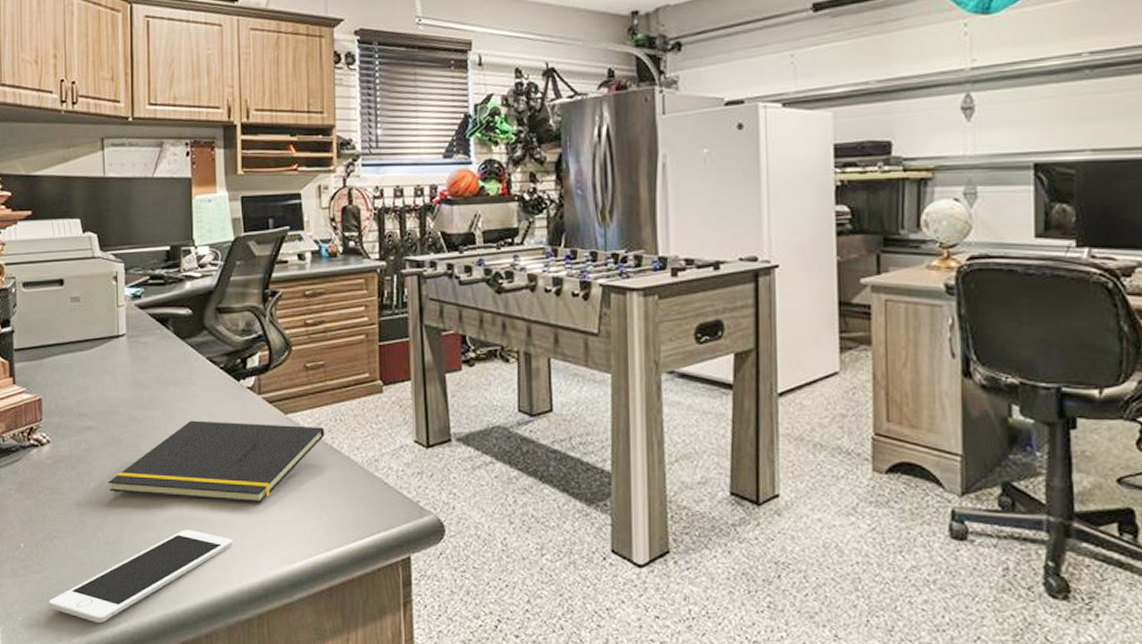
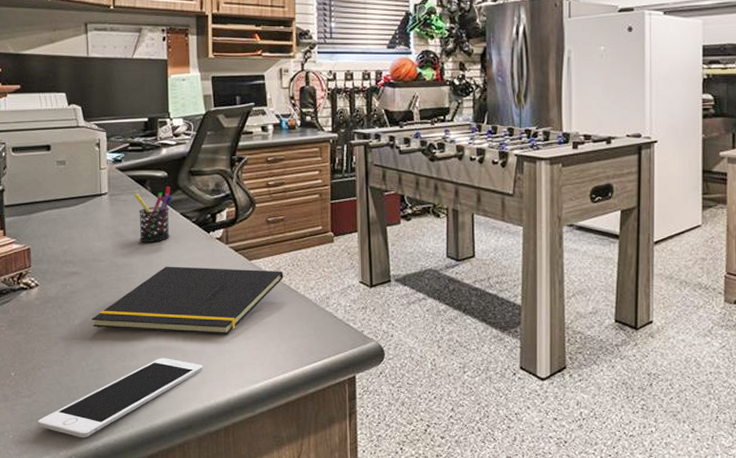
pen holder: none [155,327,198,392] -> present [134,187,172,242]

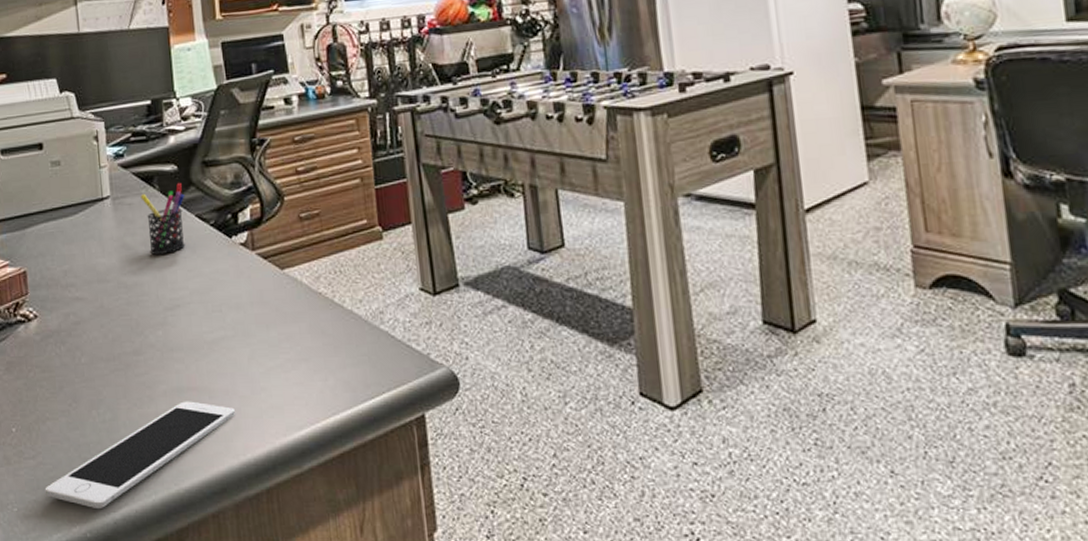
notepad: present [91,266,284,335] -> none [99,280,325,368]

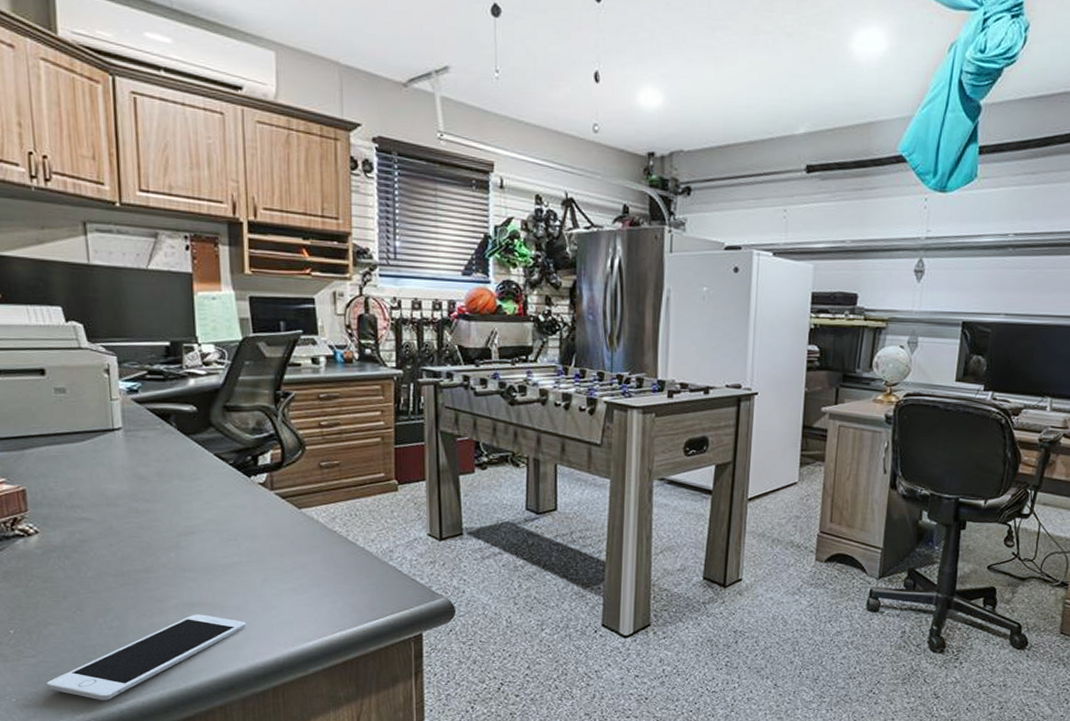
pen holder: present [140,183,185,255] -> none [155,423,204,486]

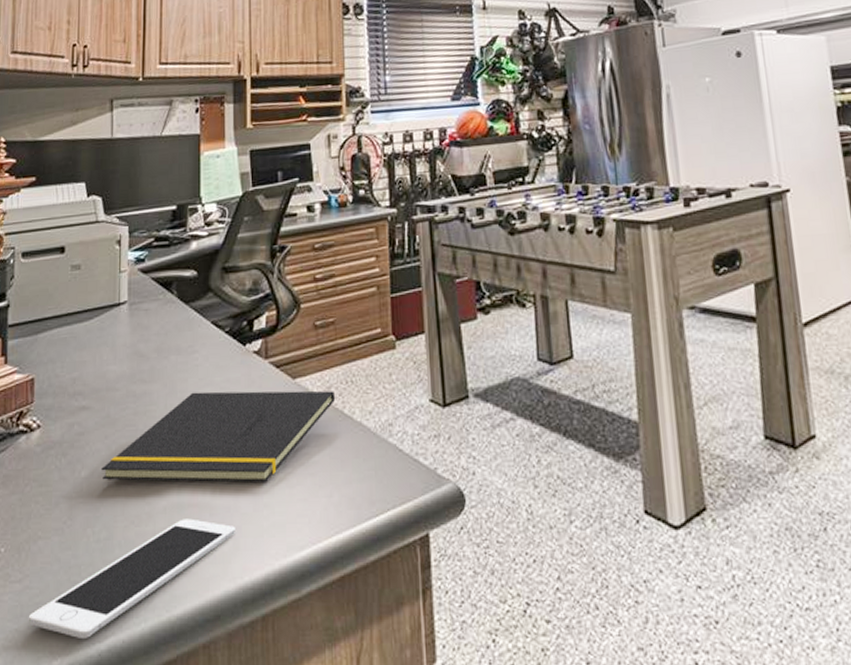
notepad: none [107,513,340,589] -> present [100,390,336,483]

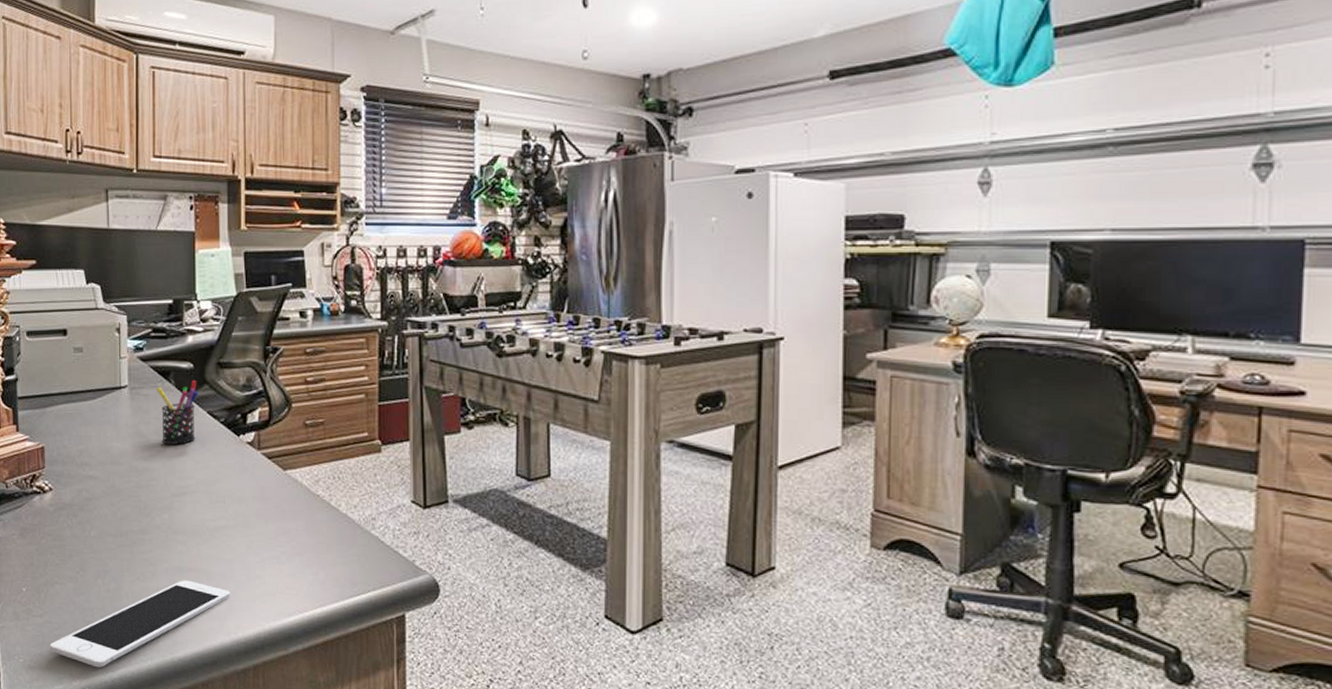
notepad: present [100,390,336,483] -> none [108,473,323,557]
pen holder: none [158,289,202,362] -> present [156,380,199,445]

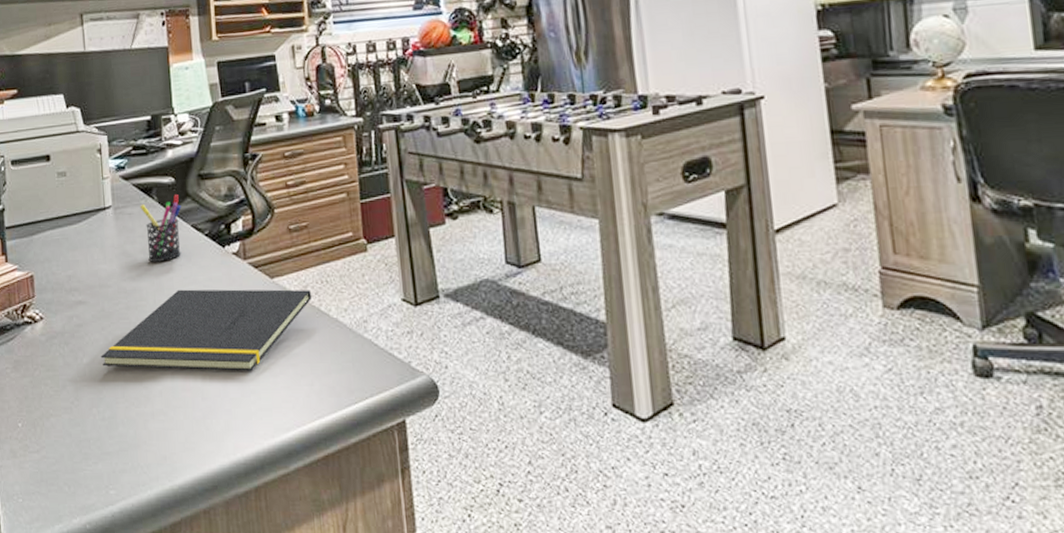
cell phone: present [49,580,230,668] -> none [48,402,226,503]
notepad: none [108,473,323,557] -> present [100,289,312,371]

